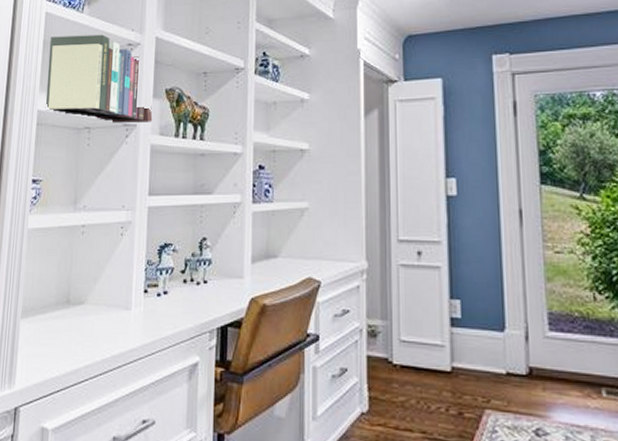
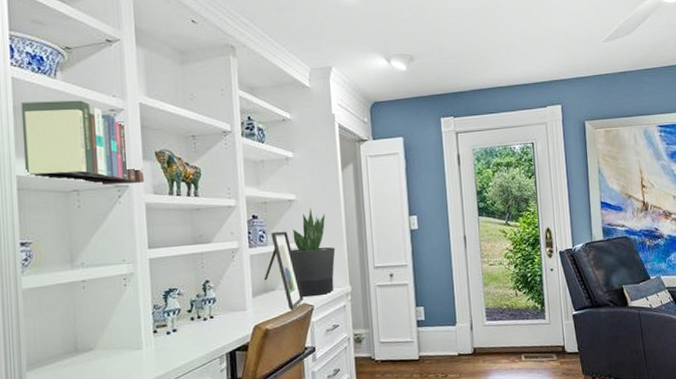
picture frame: none [266,186,309,284] -> present [264,231,304,310]
planter: none [299,161,351,269] -> present [291,208,336,297]

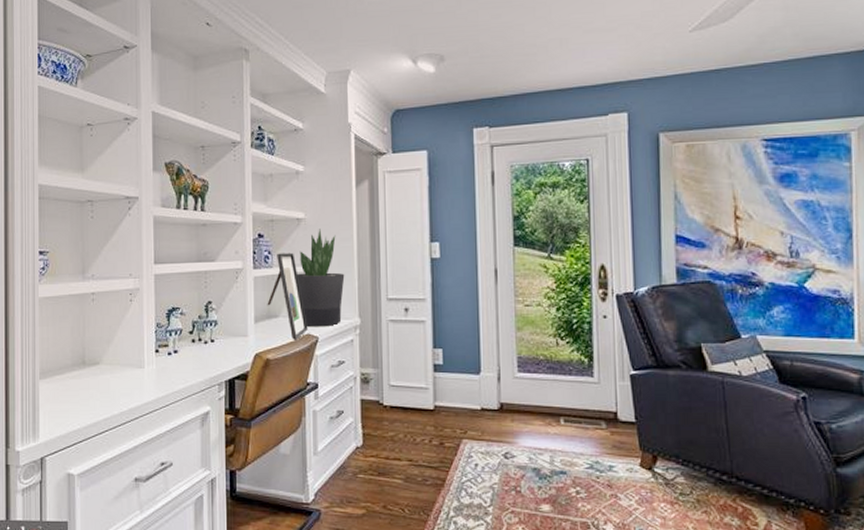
books: present [21,100,145,185] -> none [45,109,154,196]

